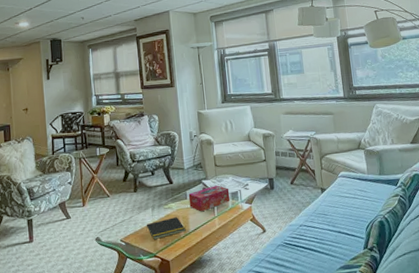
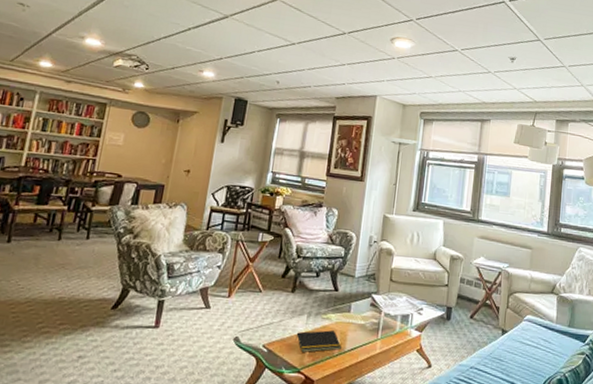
tissue box: present [188,185,230,212] -> none [351,302,400,331]

